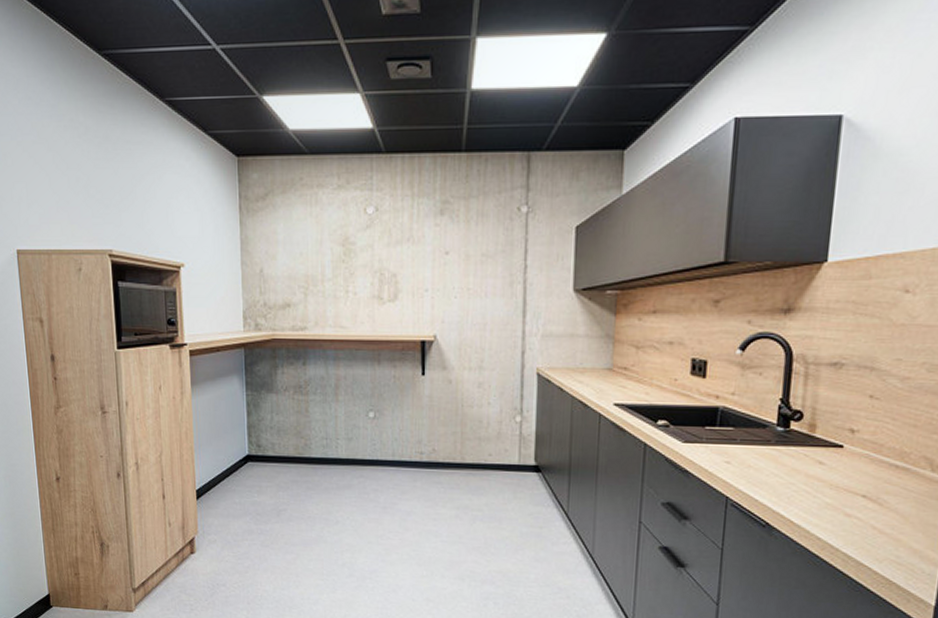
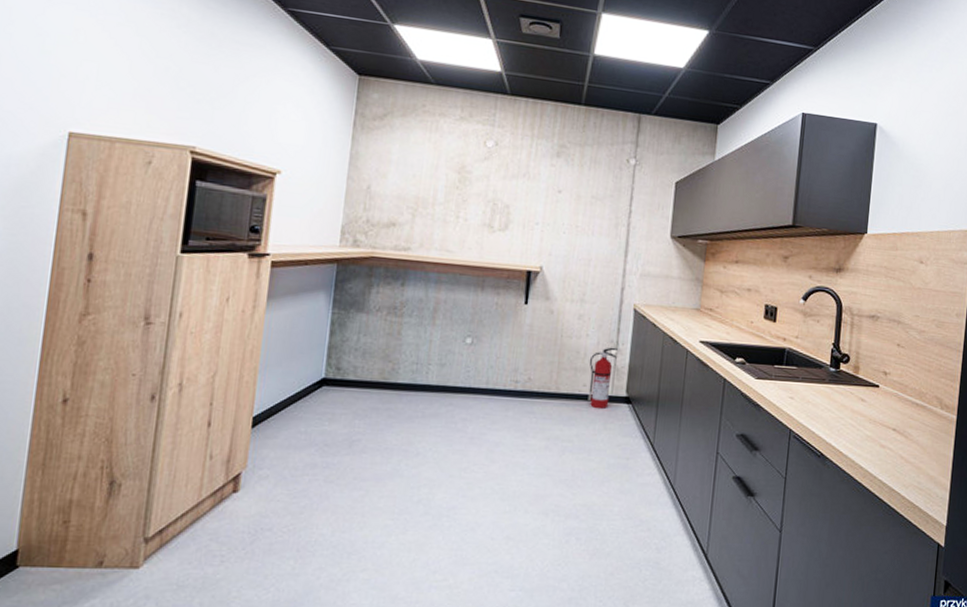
fire extinguisher: none [493,414,522,479] -> present [588,347,618,410]

